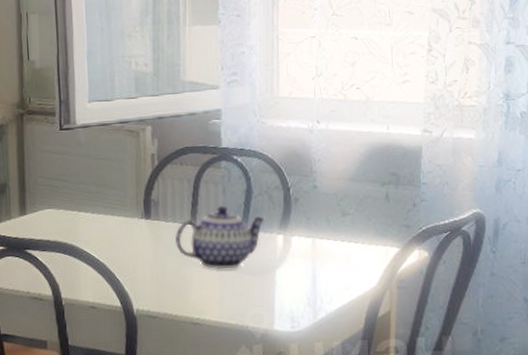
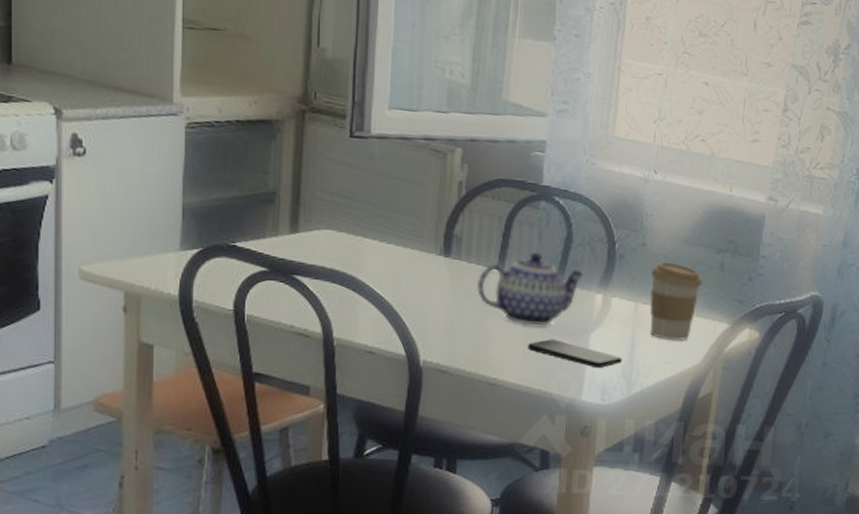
smartphone: none [223,279,306,301] -> present [528,339,622,369]
coffee cup: none [323,199,370,269] -> present [649,261,702,342]

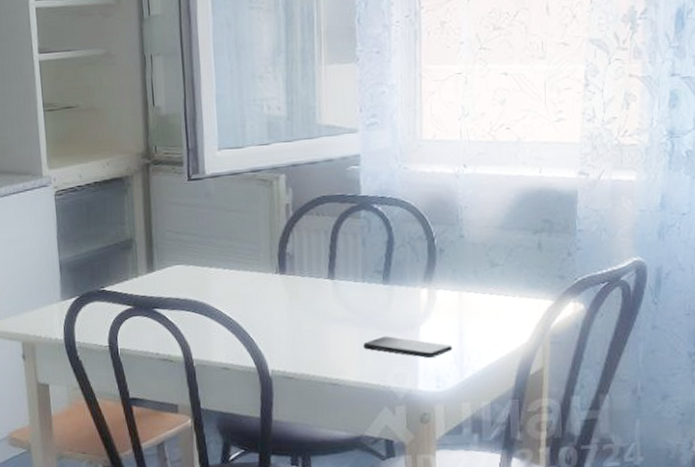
teapot: present [477,253,584,326] -> none [312,259,408,327]
coffee cup: present [649,261,702,342] -> none [471,248,521,323]

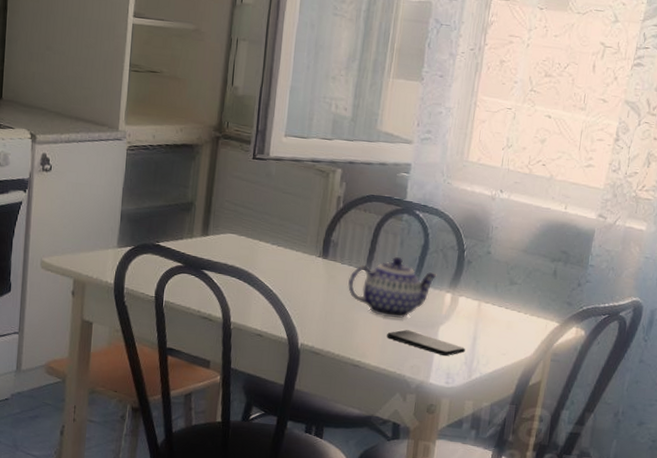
teapot: none [312,259,408,327] -> present [348,257,437,319]

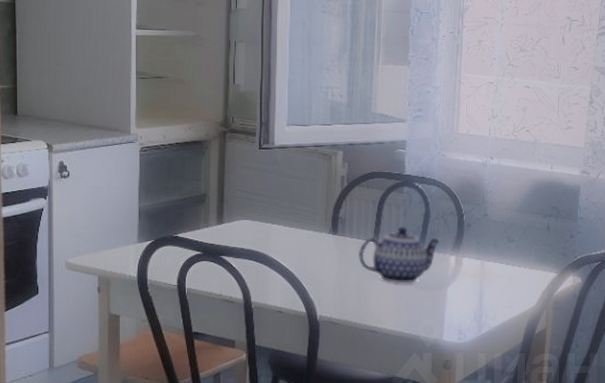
smartphone: present [387,330,465,357] -> none [399,293,473,315]

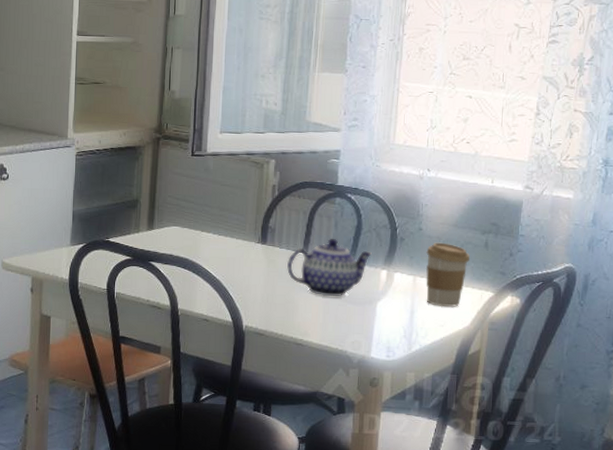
coffee cup: none [492,227,533,289] -> present [426,242,470,308]

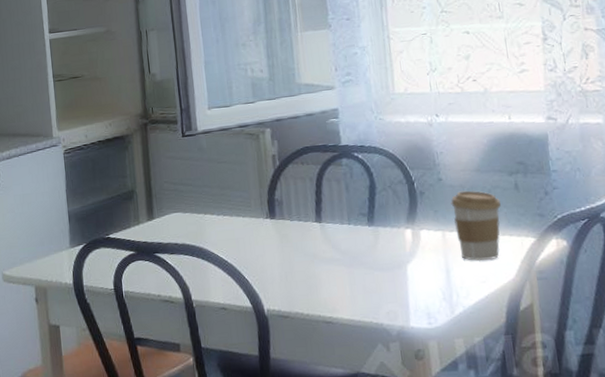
teapot: present [287,239,372,297] -> none [301,203,391,267]

